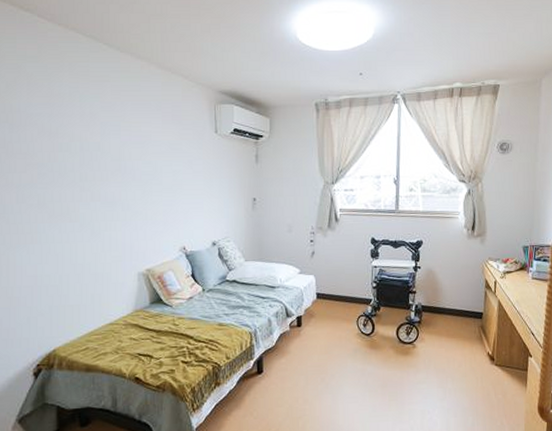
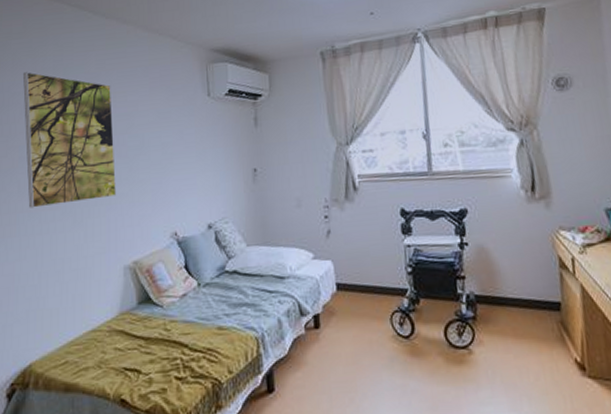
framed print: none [40,95,132,220] -> present [23,72,117,208]

